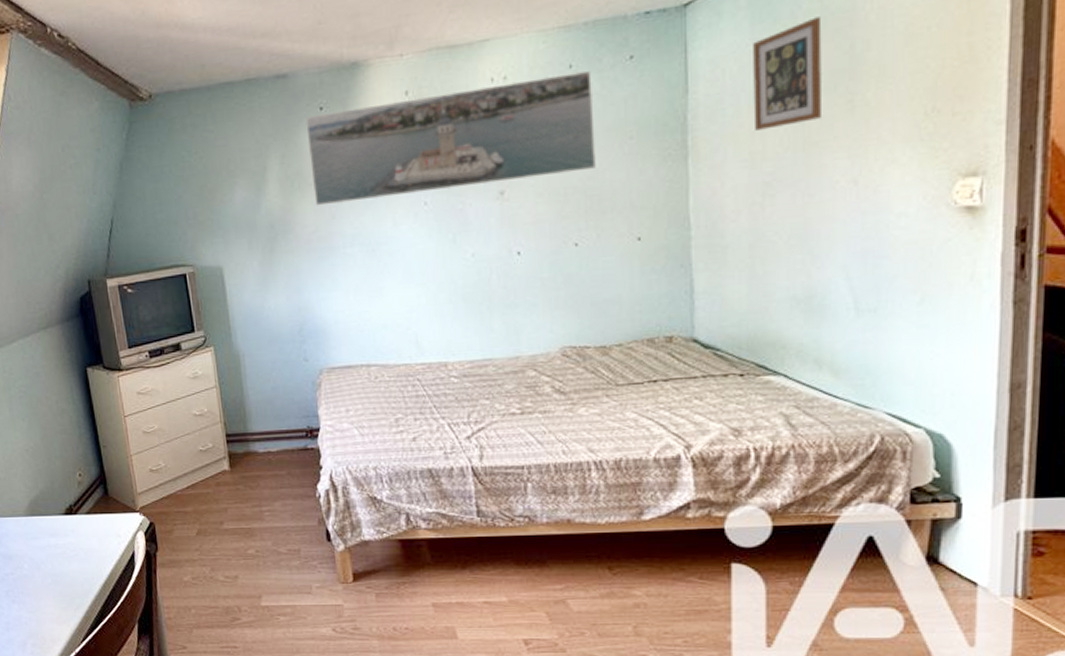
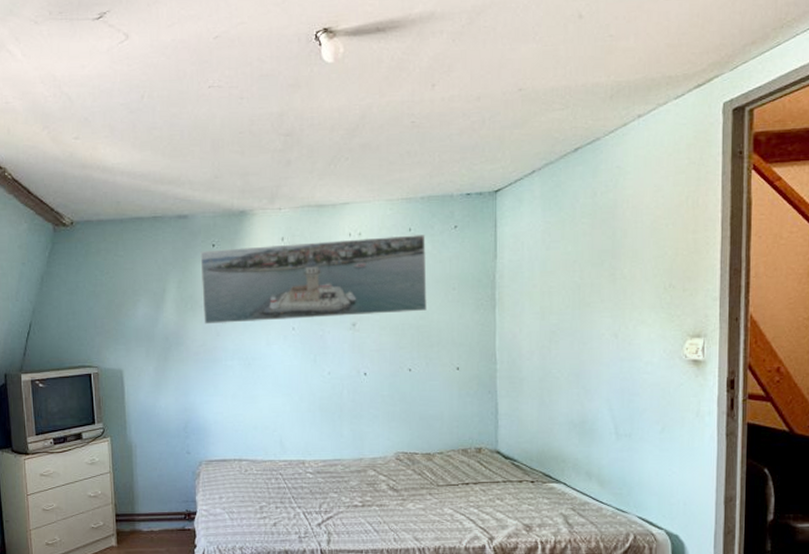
picture frame: present [753,16,822,131] -> none [544,209,593,291]

